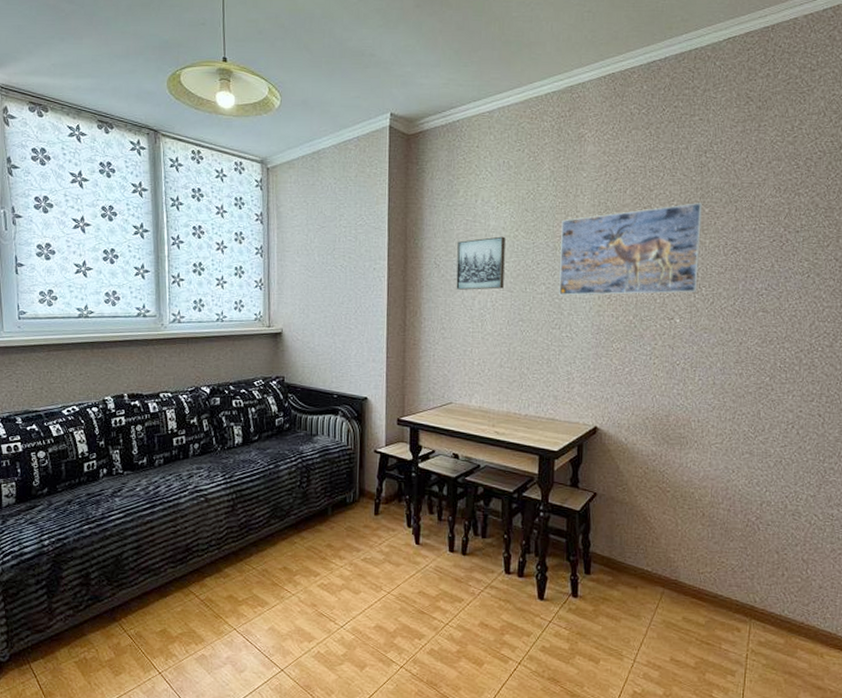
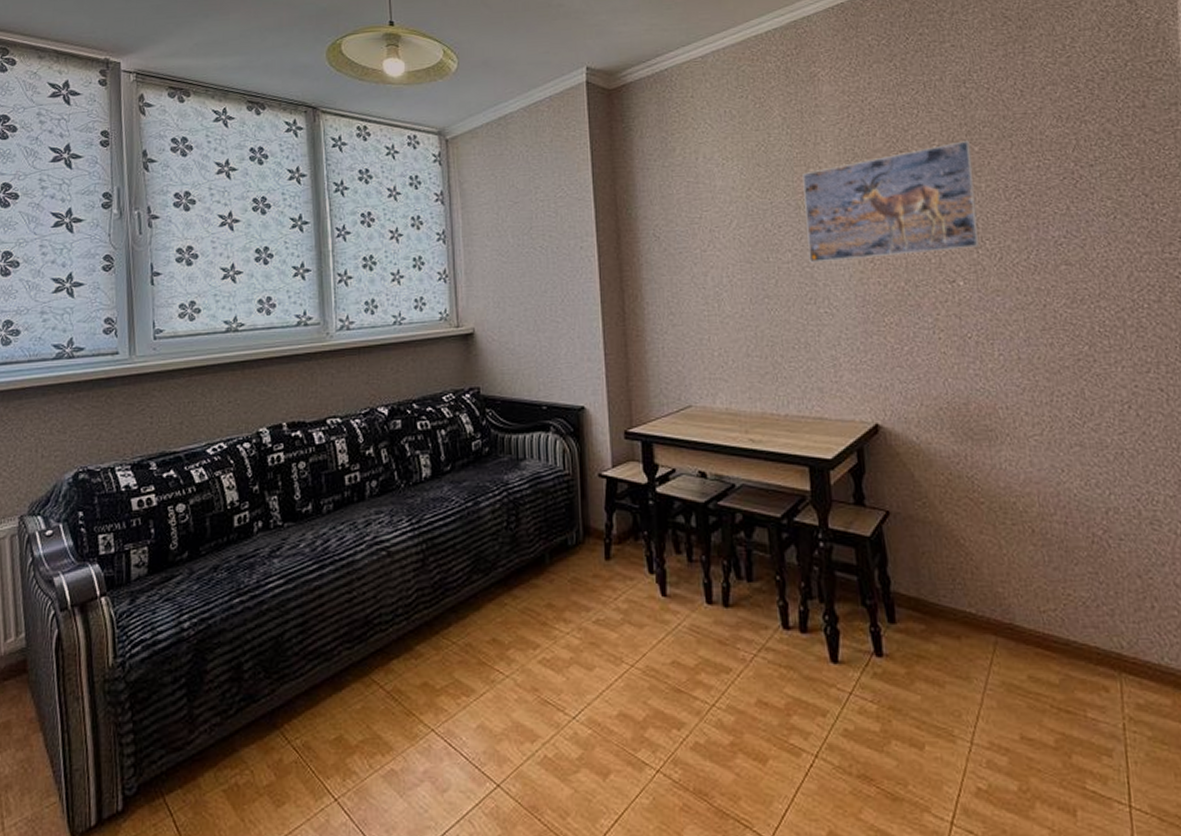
wall art: present [456,236,506,290] -> none [679,198,741,265]

